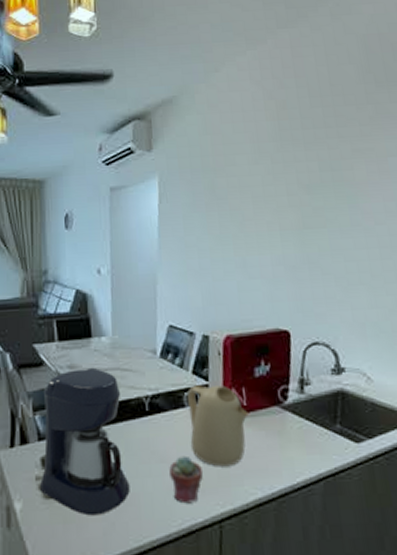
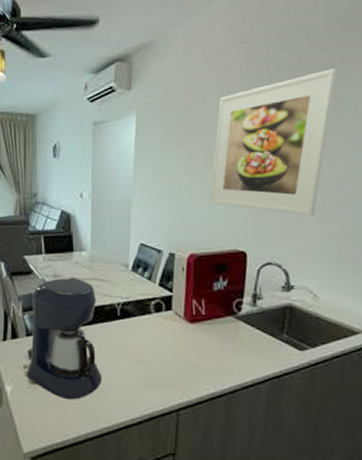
potted succulent: present [169,455,204,504] -> none [136,354,165,394]
kettle: present [186,384,249,467] -> none [153,294,206,366]
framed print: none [245,126,377,288] -> present [209,69,338,216]

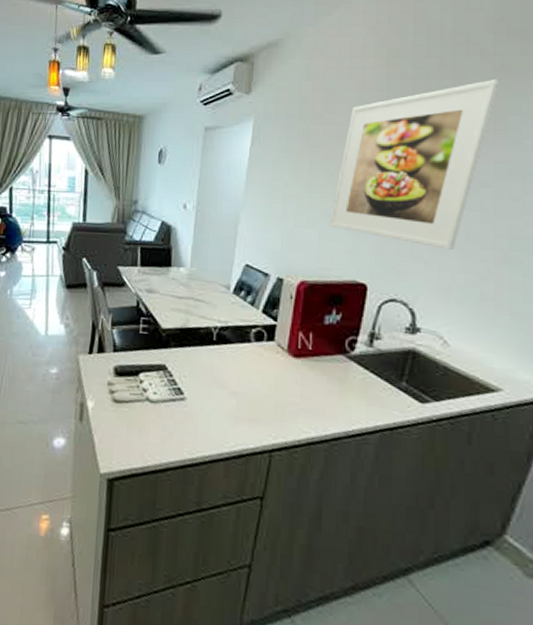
coffee maker: present [26,277,102,400] -> none [109,293,192,425]

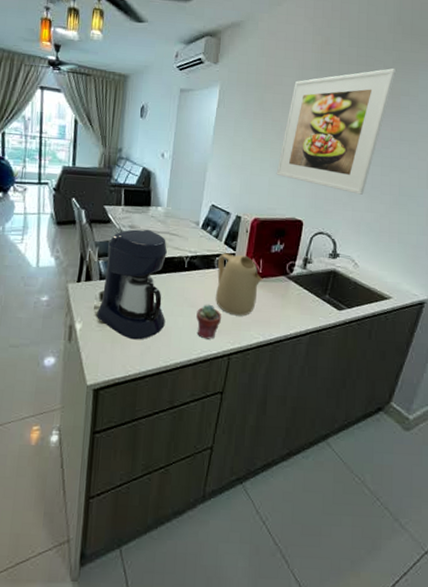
coffee maker: none [109,293,192,425] -> present [96,229,168,340]
potted succulent: none [228,386,261,430] -> present [196,304,222,340]
kettle: none [251,322,313,404] -> present [215,252,262,316]

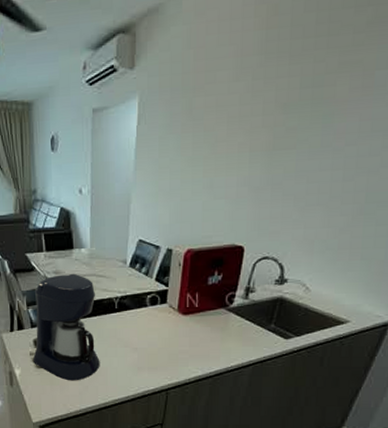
potted succulent: present [196,304,222,340] -> none [131,343,158,377]
kettle: present [215,252,262,316] -> none [149,289,199,352]
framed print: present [276,68,397,195] -> none [211,33,372,208]

